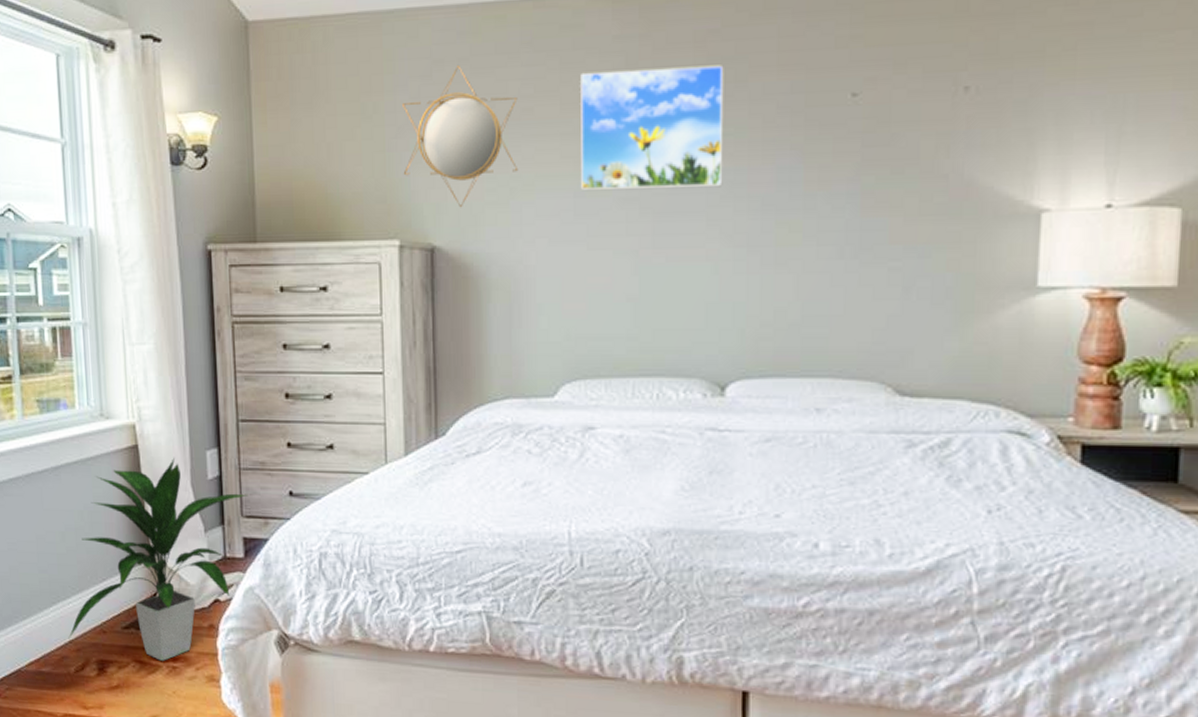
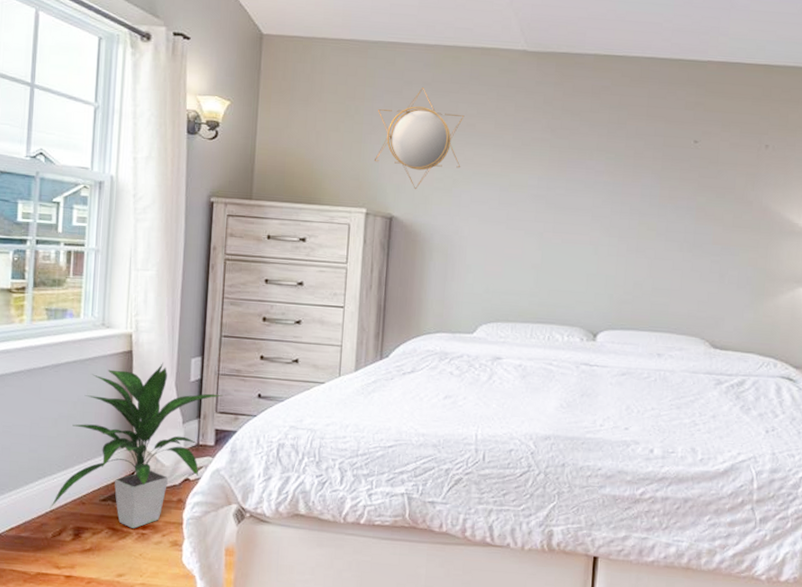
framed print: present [581,65,724,191] -> none [505,104,611,194]

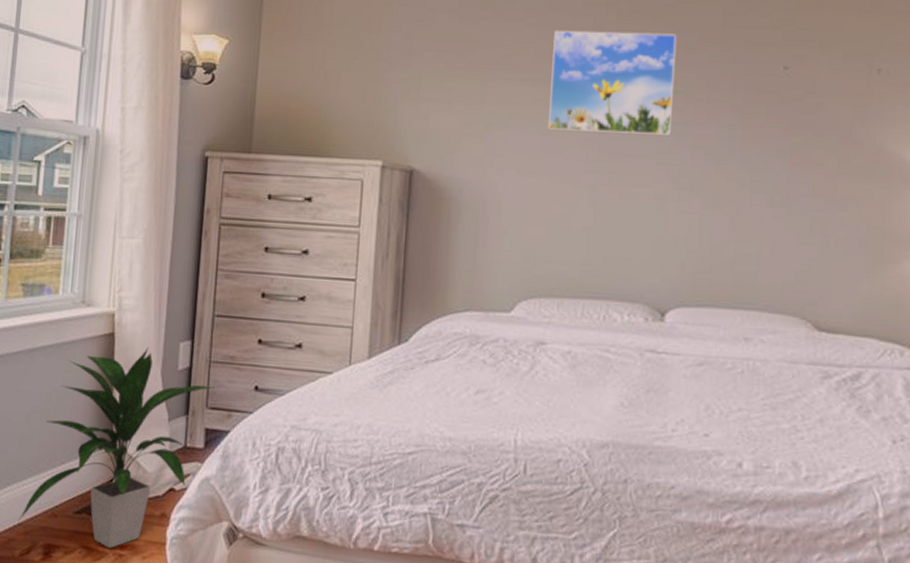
home mirror: present [374,88,465,190] -> none [391,15,498,137]
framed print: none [505,104,611,194] -> present [548,30,677,137]

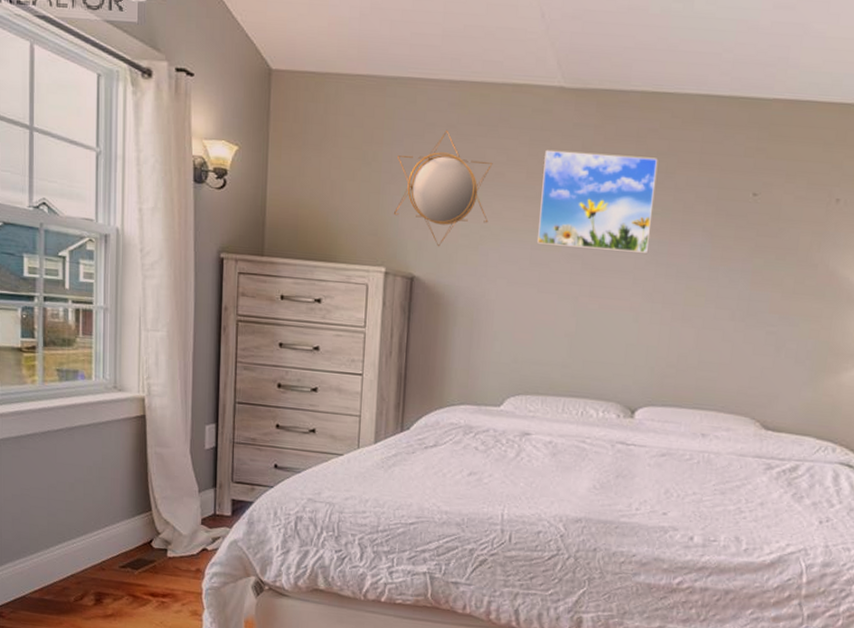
indoor plant: present [18,346,215,548] -> none [70,428,239,596]
home mirror: none [391,15,498,137] -> present [393,131,493,247]

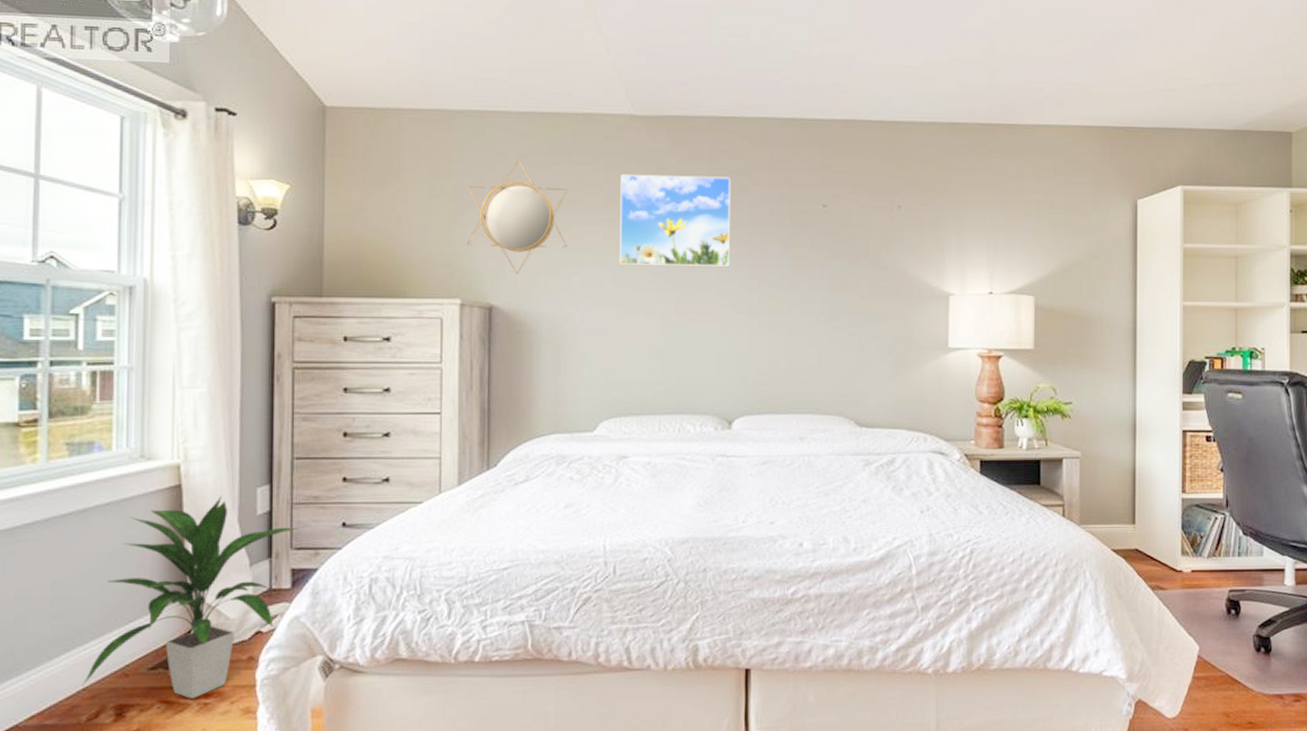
indoor plant: none [70,428,239,596] -> present [82,495,299,699]

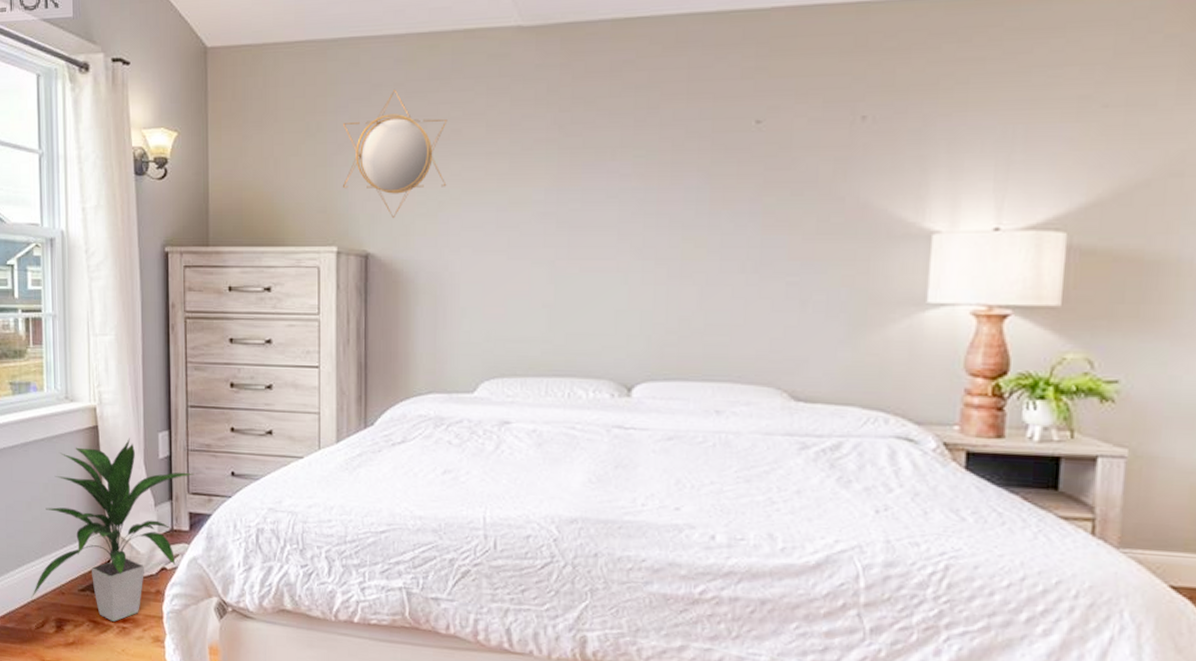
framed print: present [620,174,731,268] -> none [504,92,638,206]

